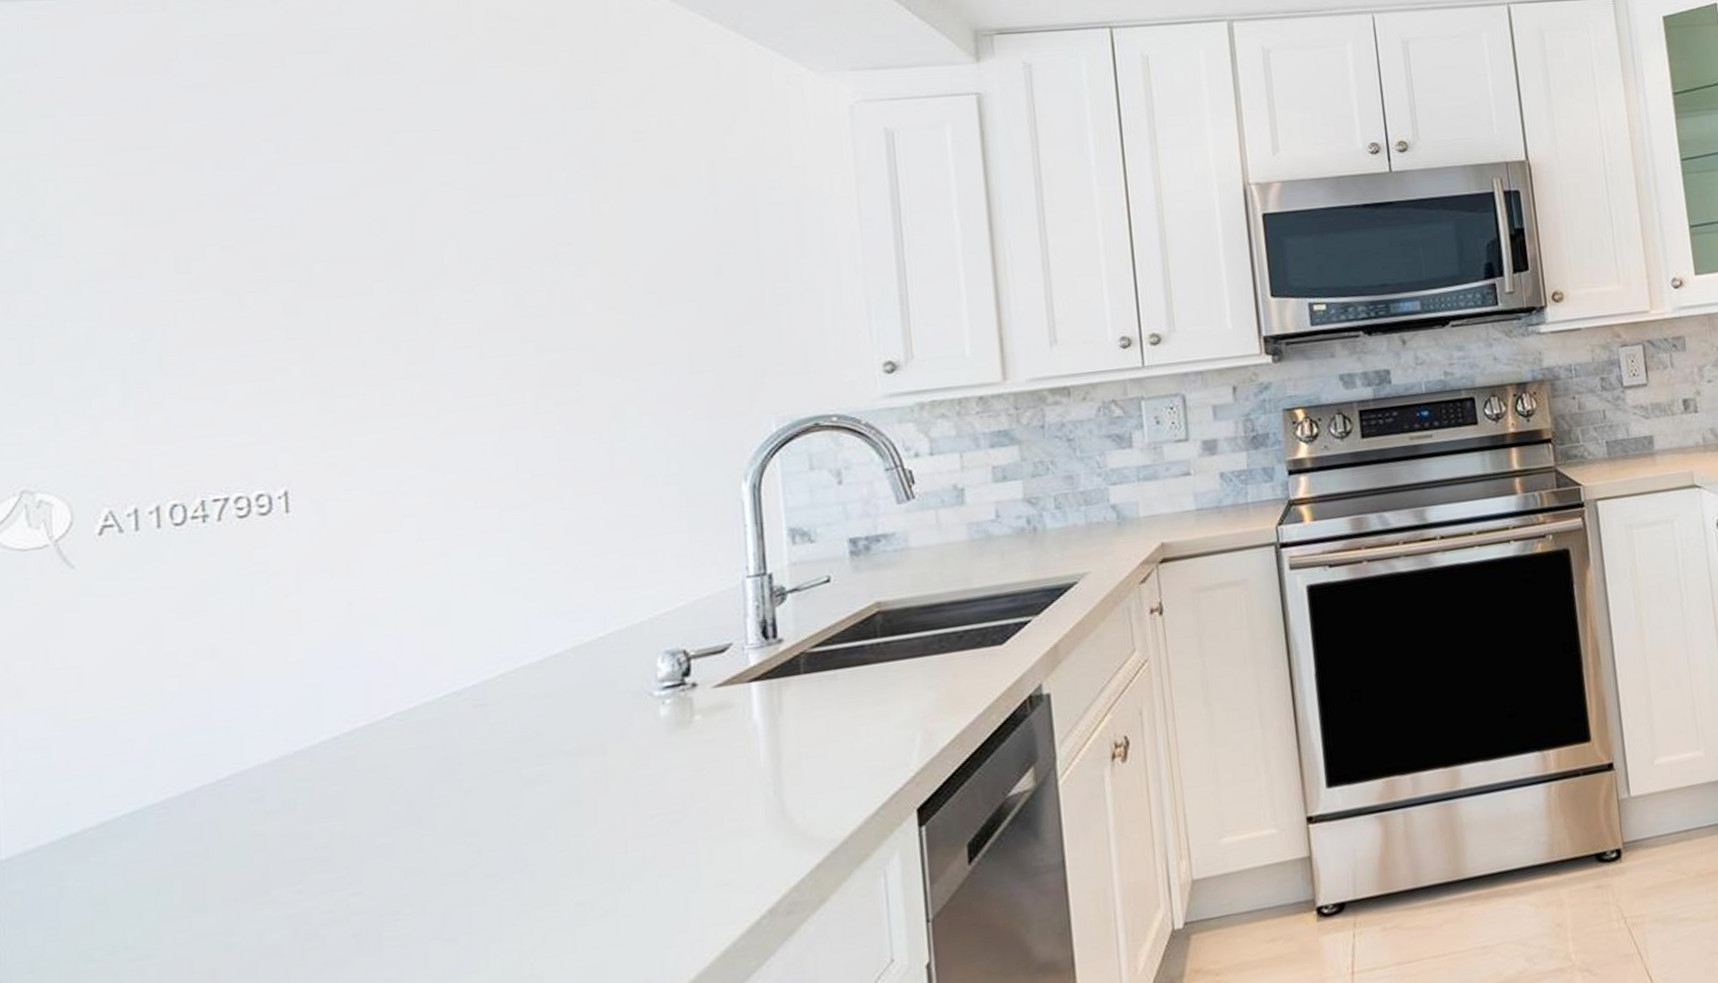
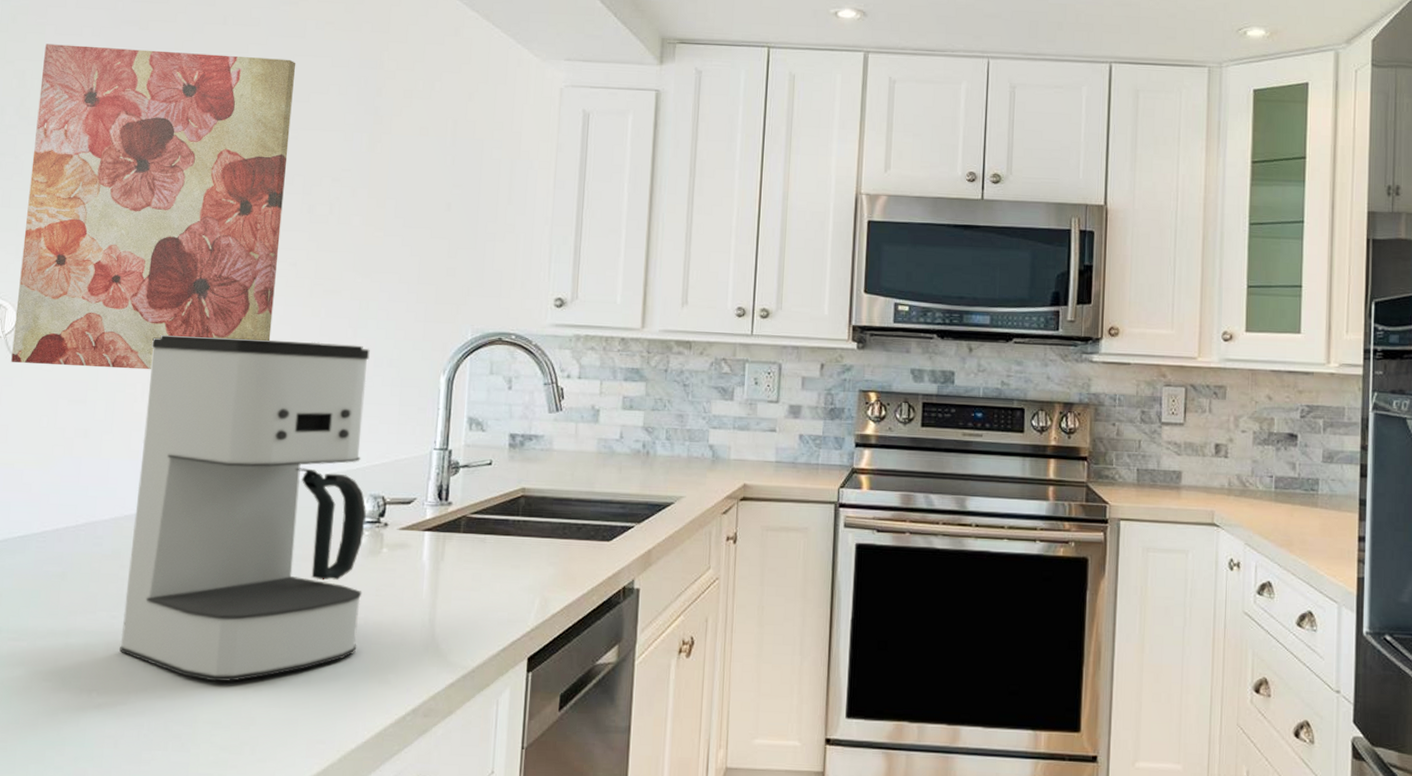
wall art: none [59,111,486,577] -> present [11,44,296,370]
coffee maker: none [301,464,678,946] -> present [119,335,370,682]

